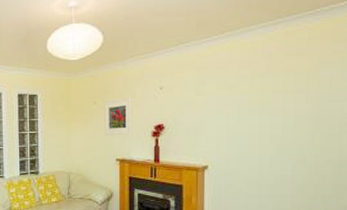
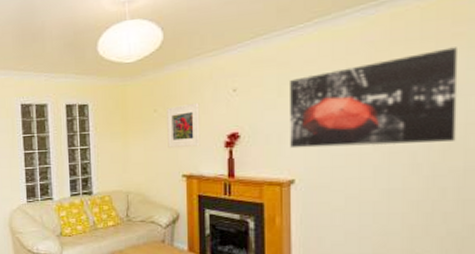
wall art: none [205,62,336,139] -> present [290,47,459,149]

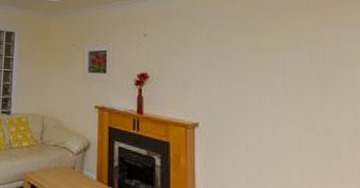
wall art: present [290,47,459,149] -> none [194,21,346,105]

